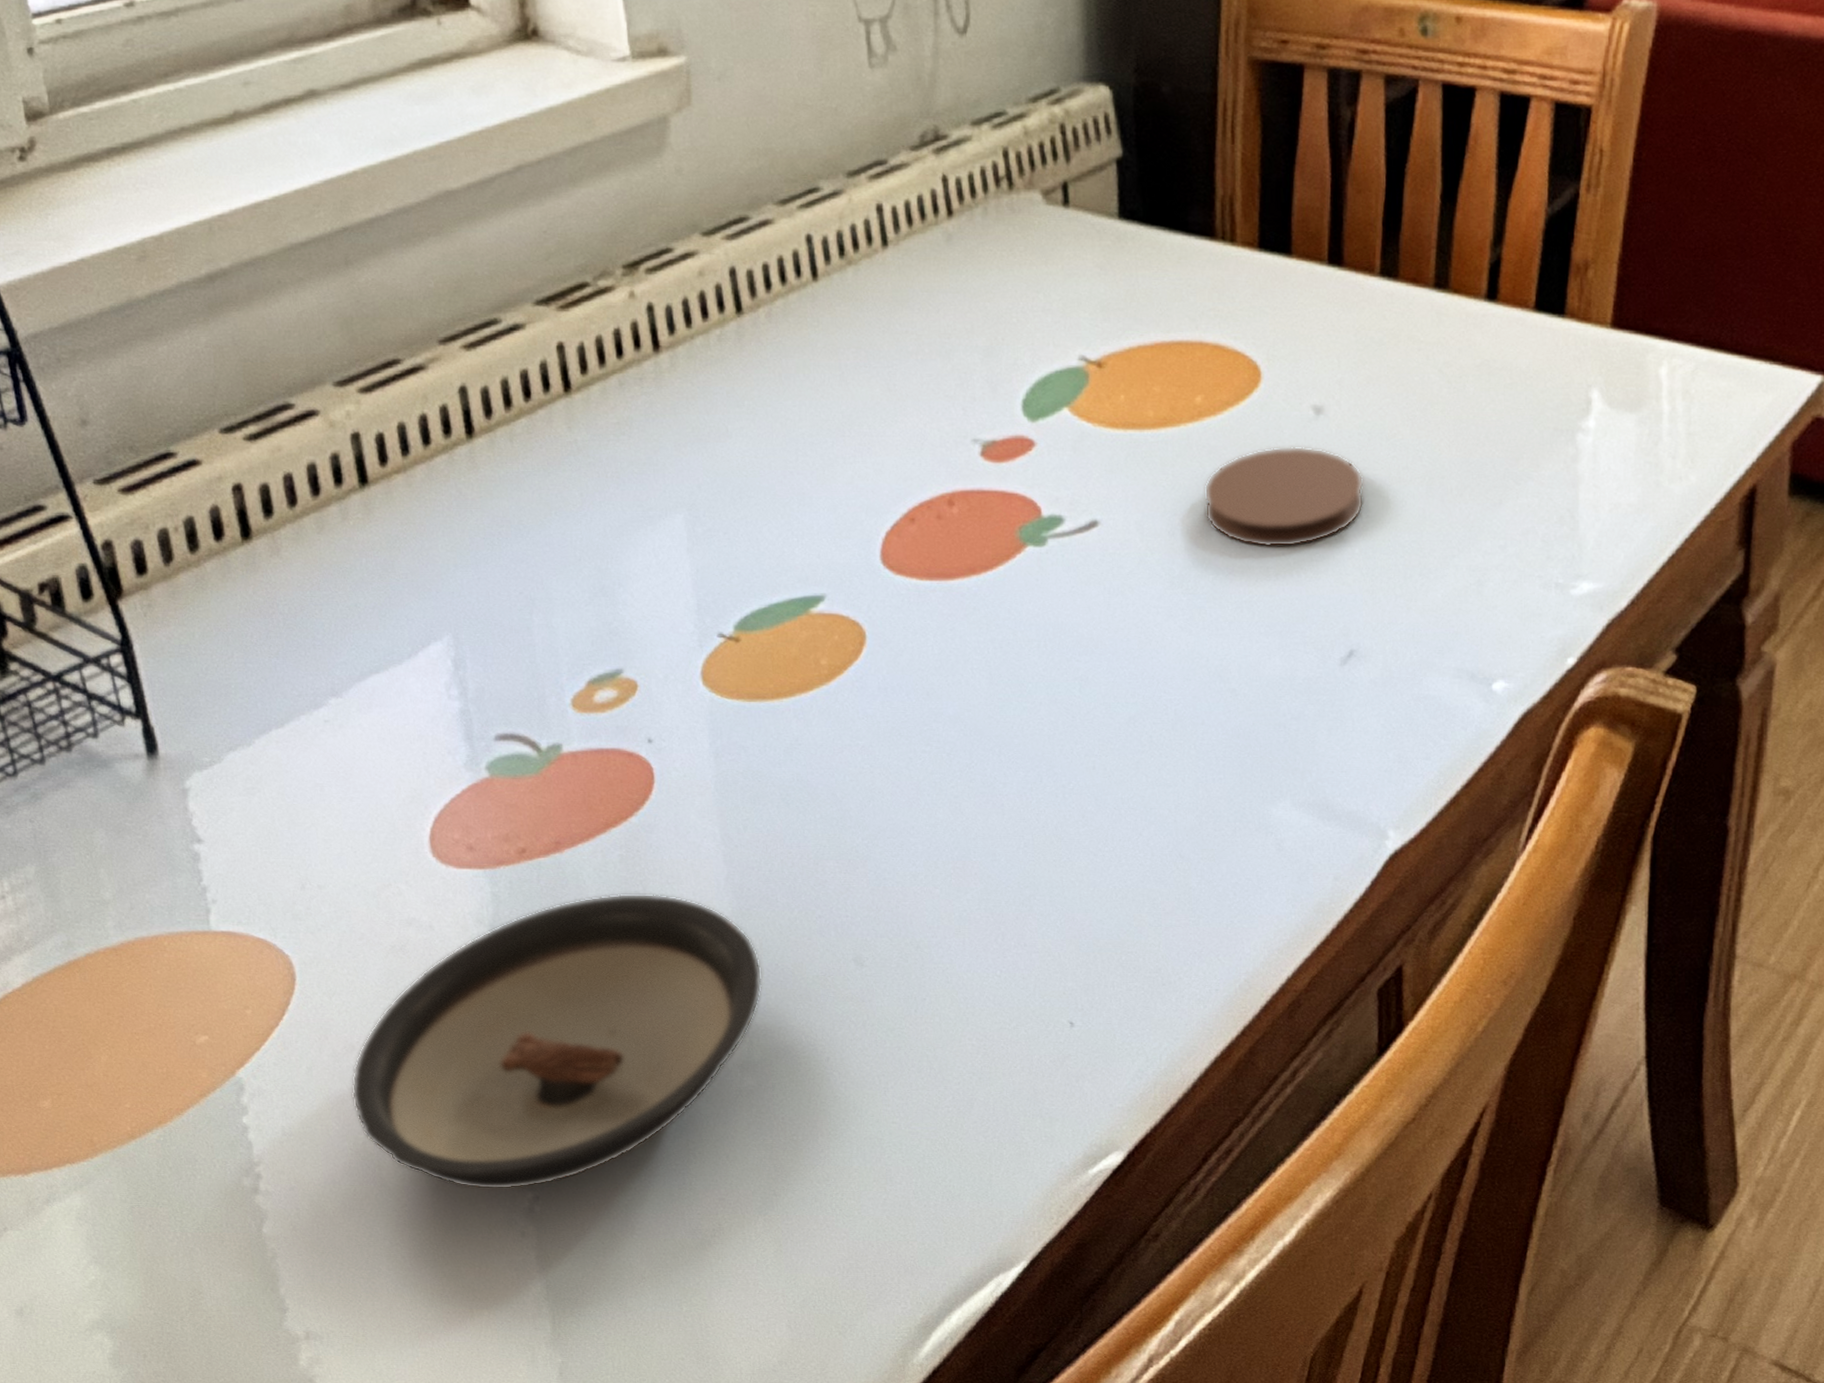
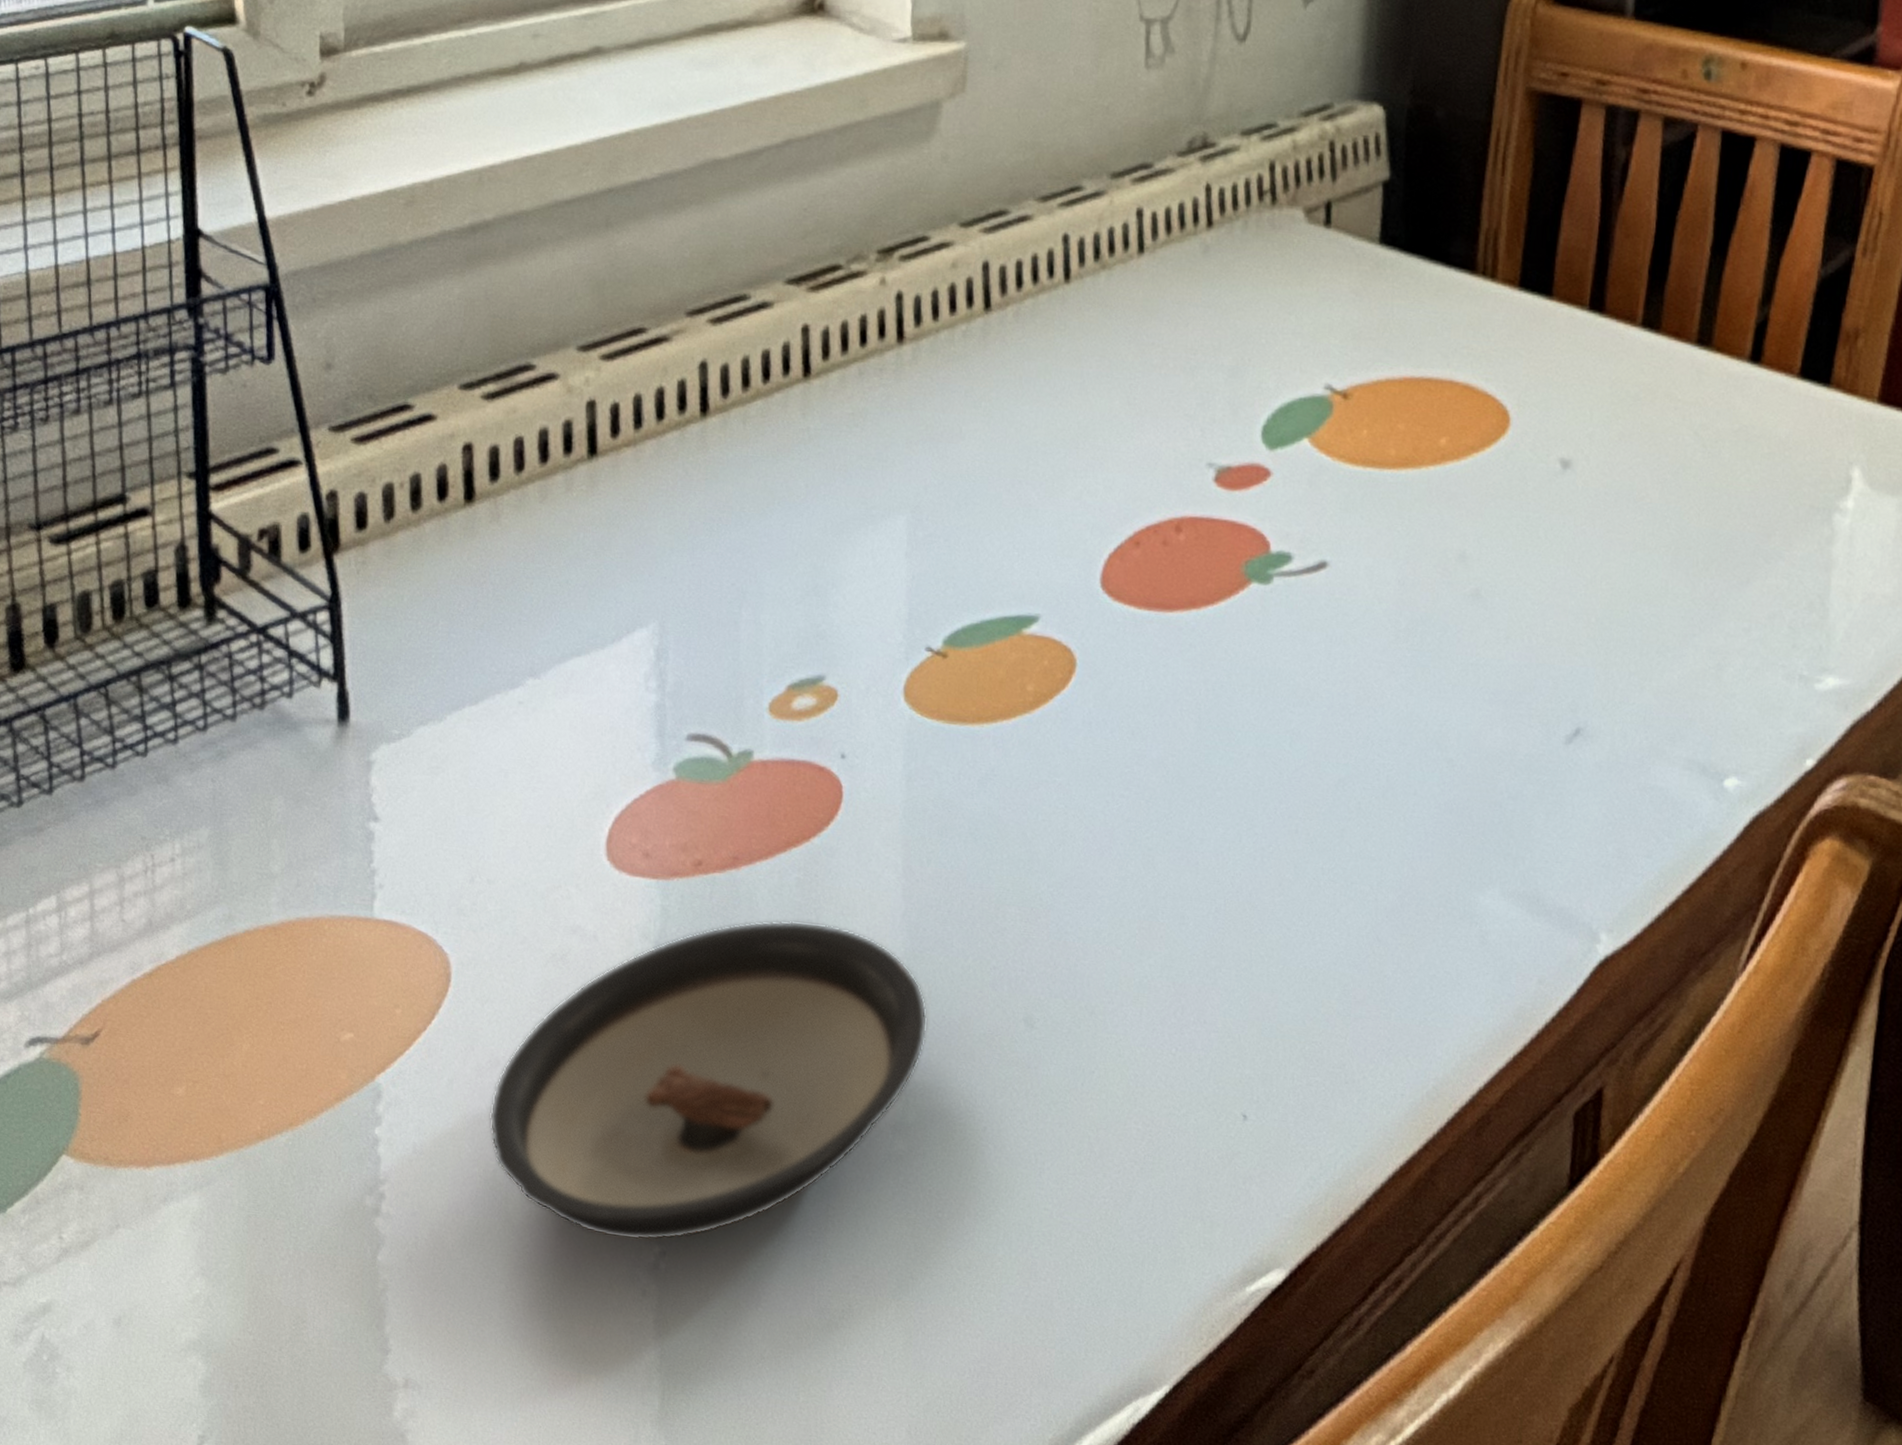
coaster: present [1204,446,1364,547] -> none [1438,499,1607,610]

